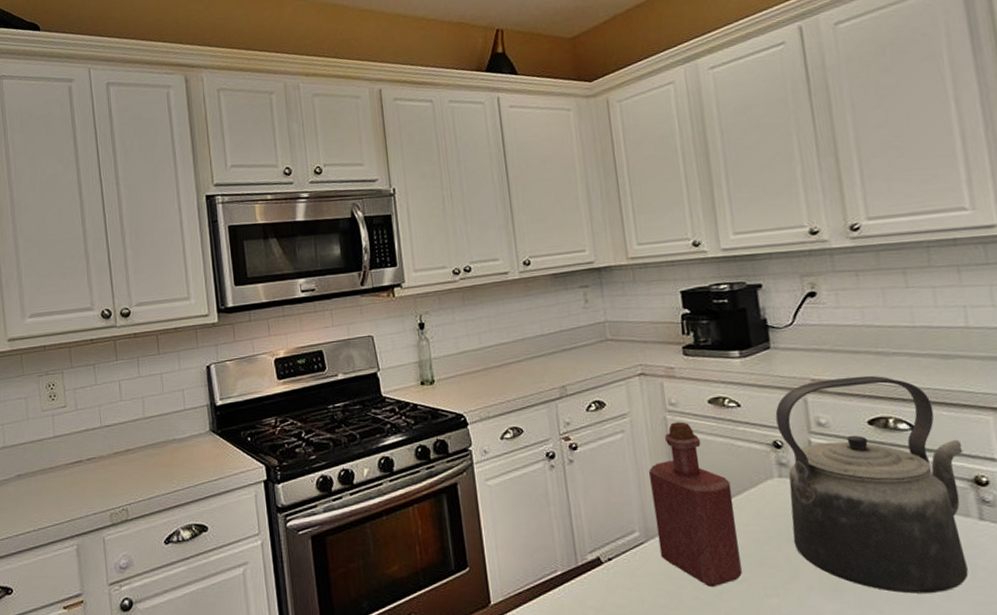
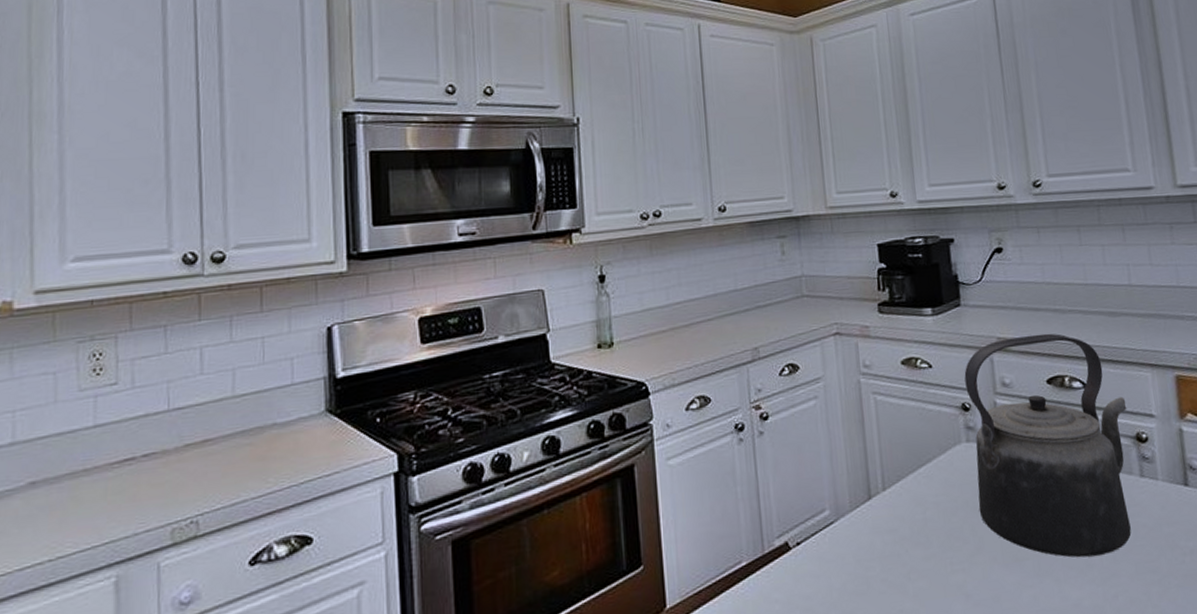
bottle: present [649,421,742,587] -> none [841,385,930,567]

